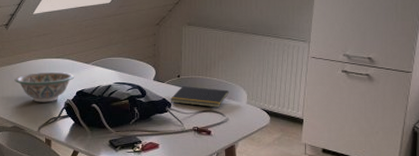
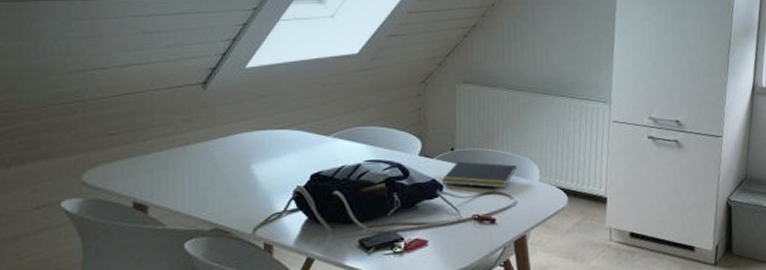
decorative bowl: present [14,71,74,102] -> none [216,148,307,192]

